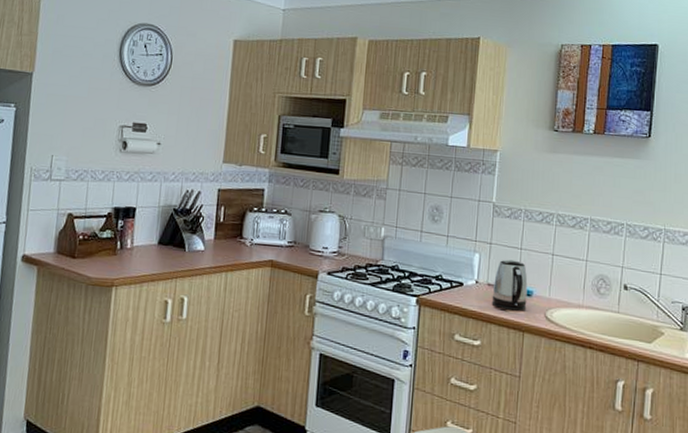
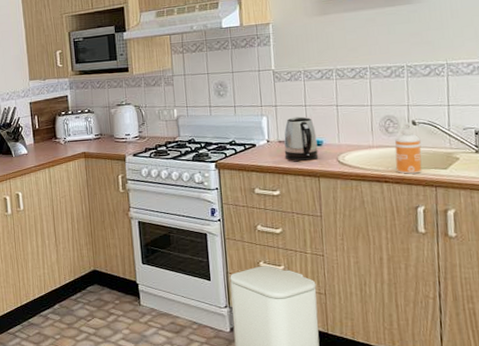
soap dispenser: none [601,285,630,344] -> present [394,122,422,174]

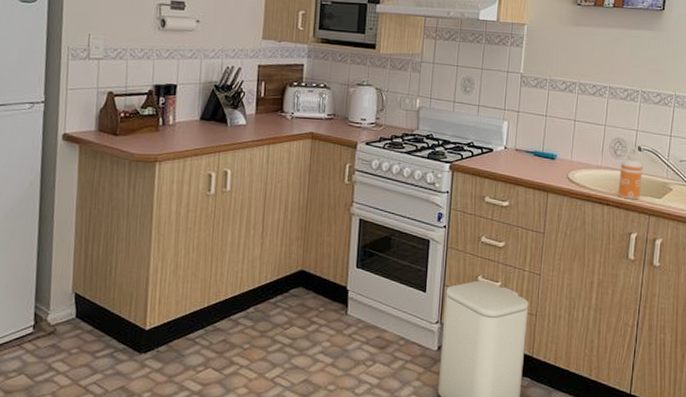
kettle: present [284,116,319,162] -> none [519,126,552,175]

